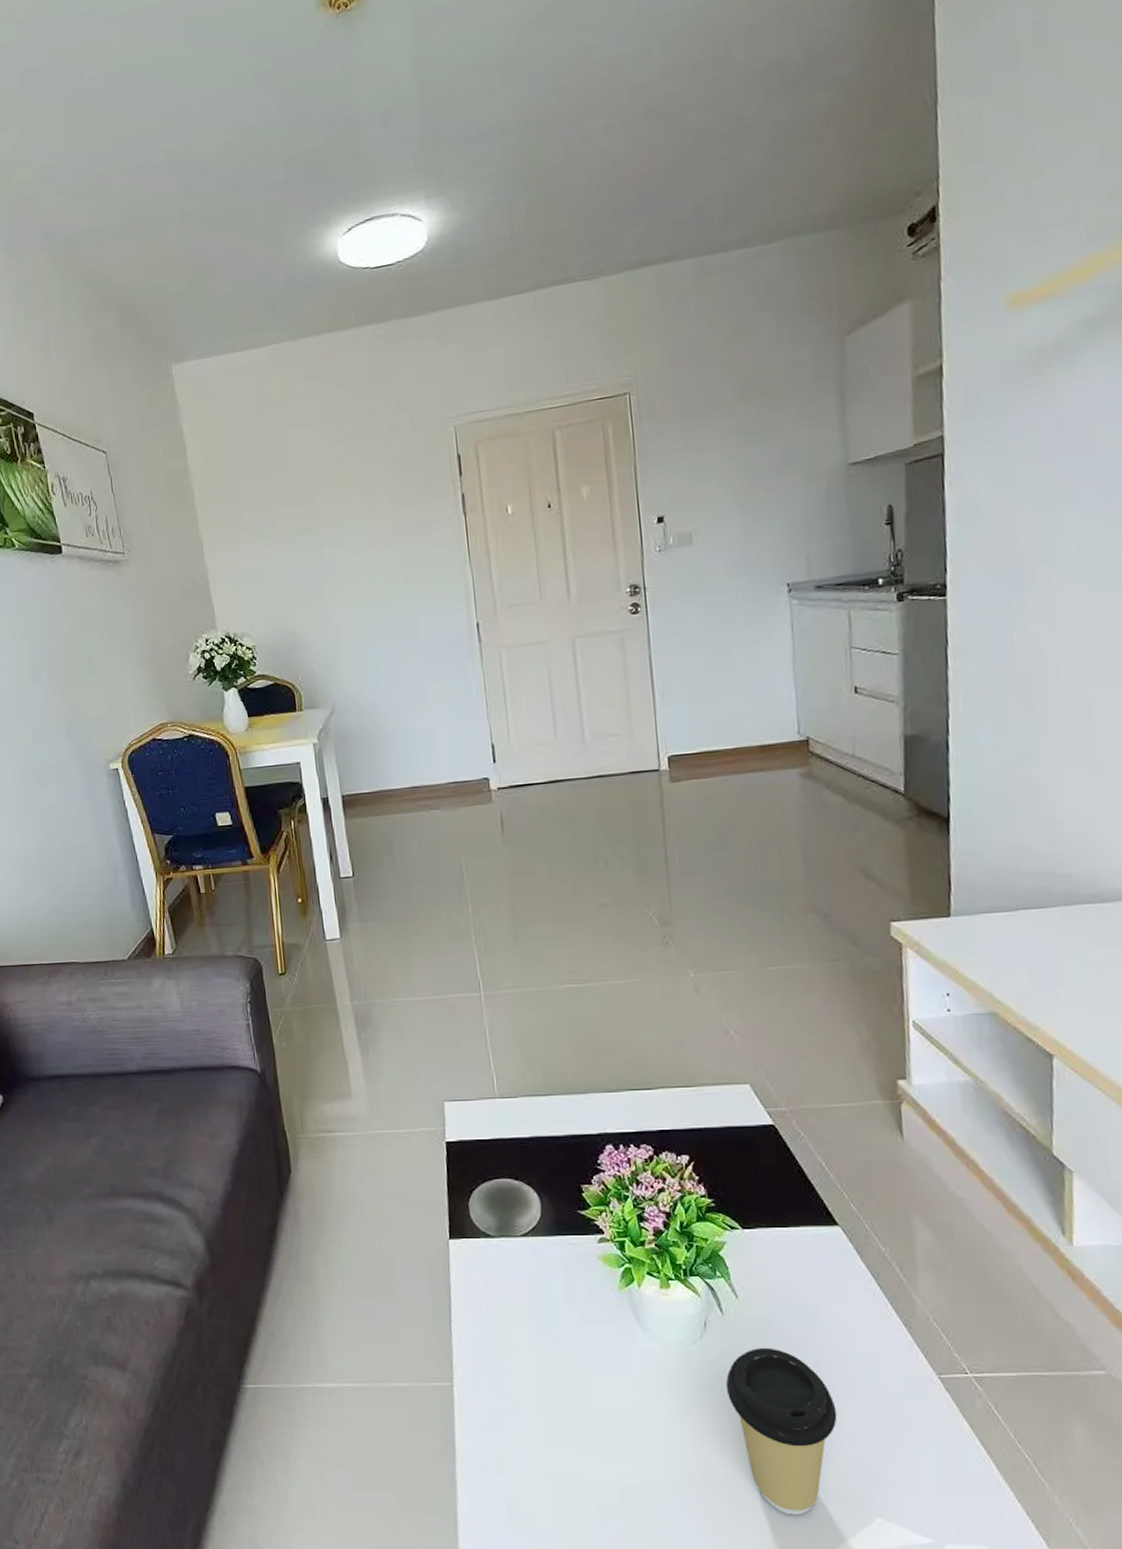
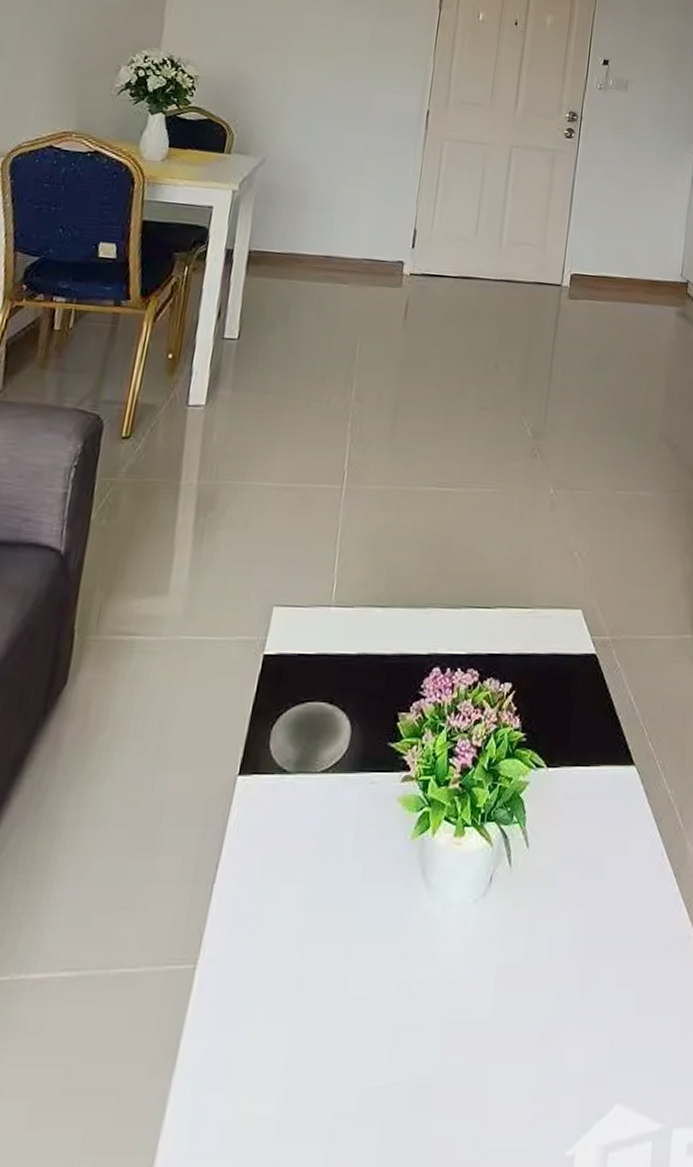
coffee cup: present [725,1347,838,1516] -> none [497,904,599,1110]

